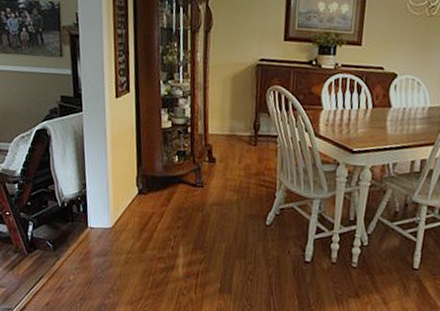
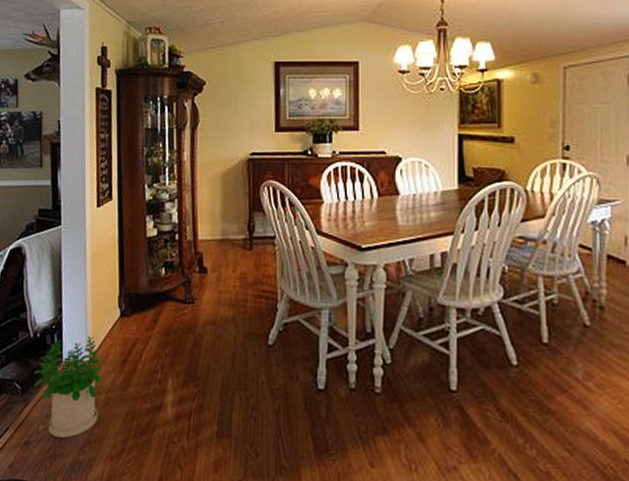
potted plant: none [63,208,123,287] -> present [34,336,103,438]

